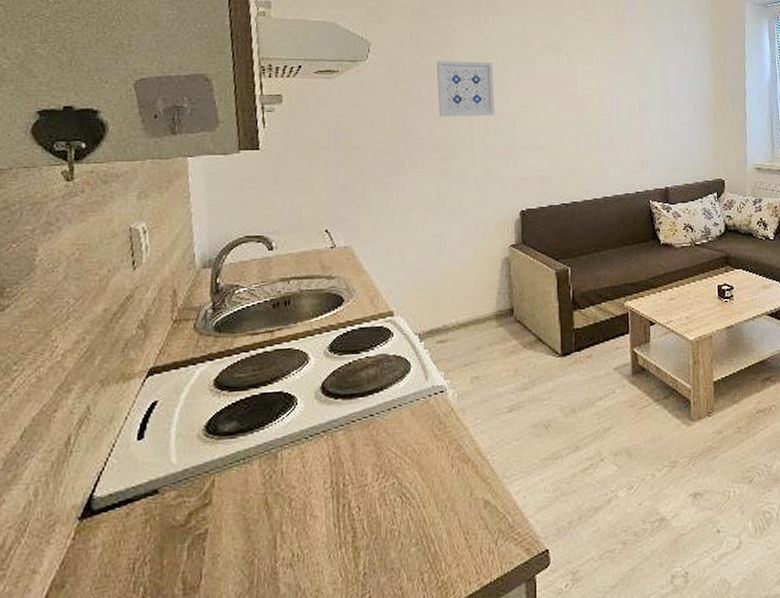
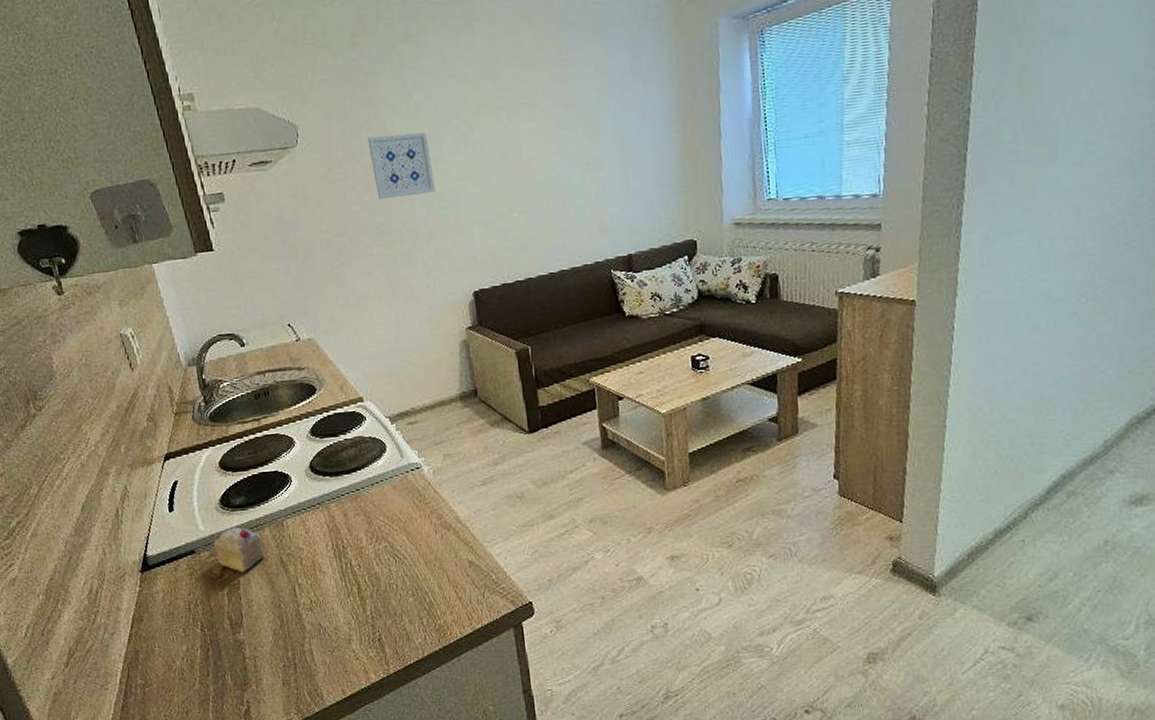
cake slice: none [184,459,248,518] -> present [212,527,265,573]

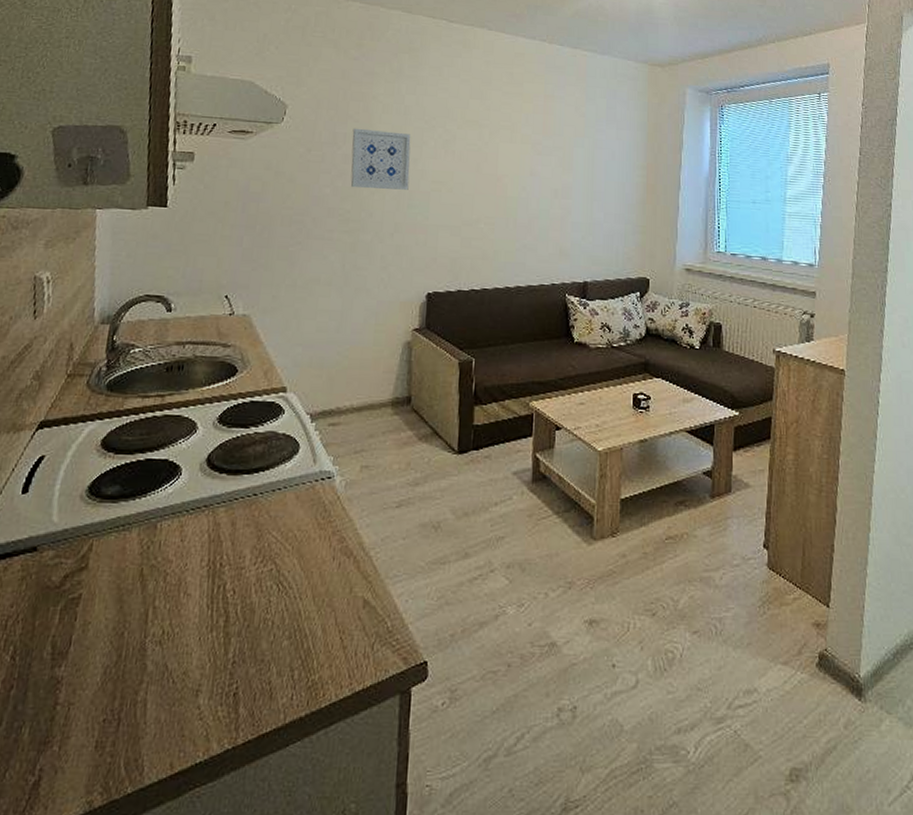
cake slice: present [212,527,265,573] -> none [62,523,126,584]

